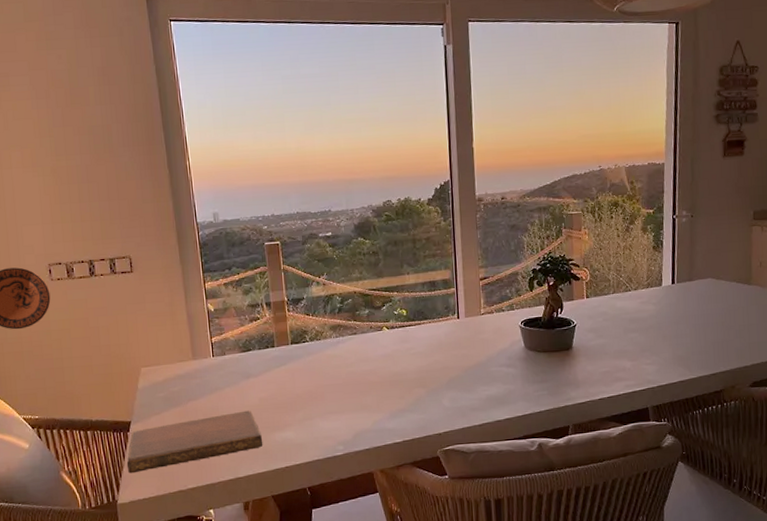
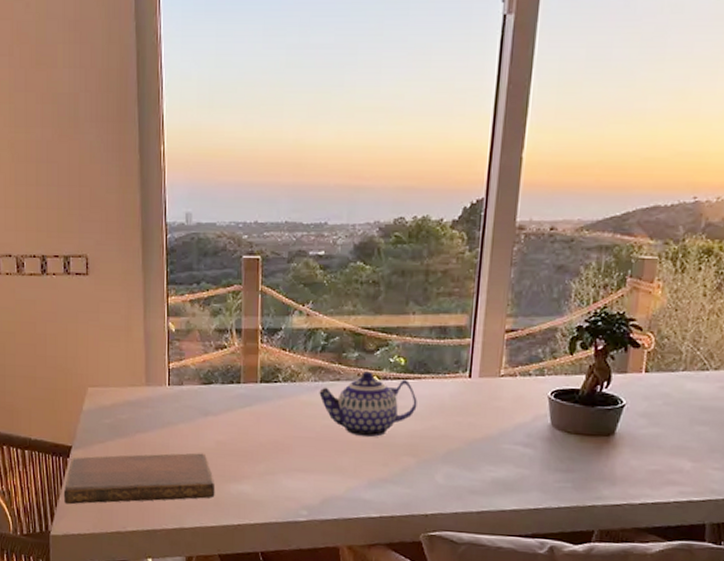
teapot: none [341,324,421,378] -> present [319,372,417,438]

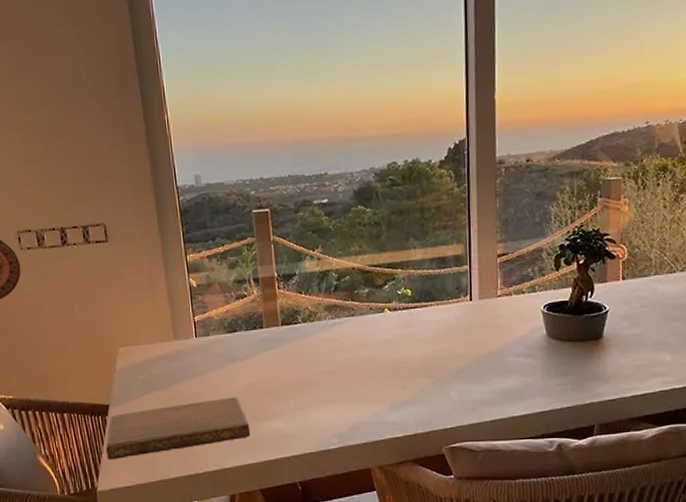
teapot: present [319,372,417,438] -> none [337,305,427,365]

